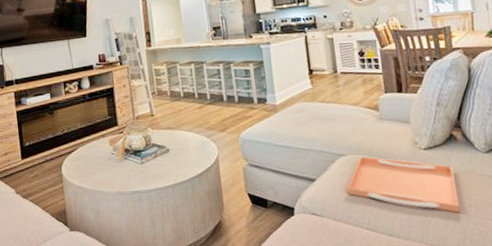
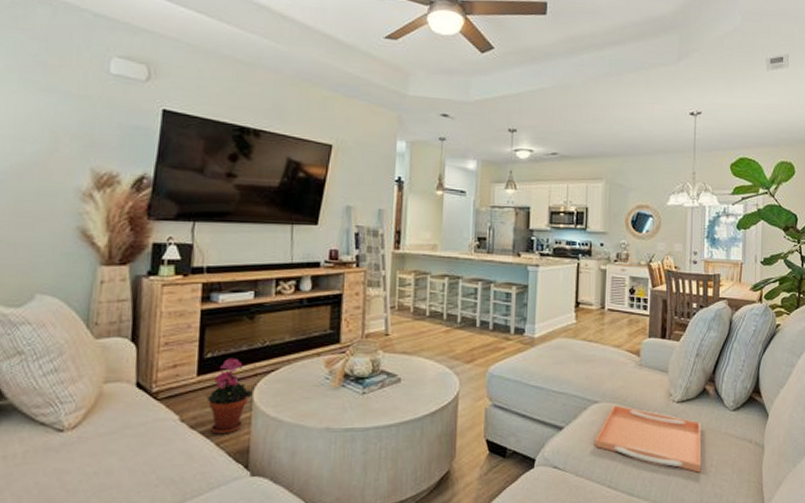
potted plant: none [30,144,62,202] -> present [206,358,253,435]

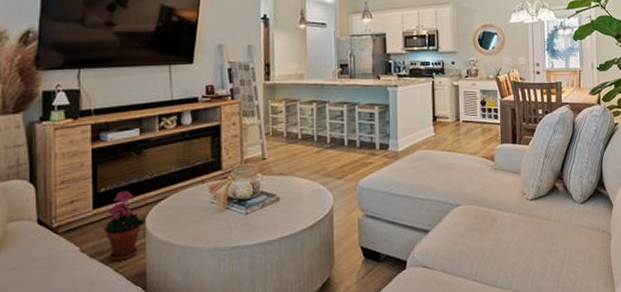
serving tray: present [595,405,702,473] -> none [459,206,557,262]

